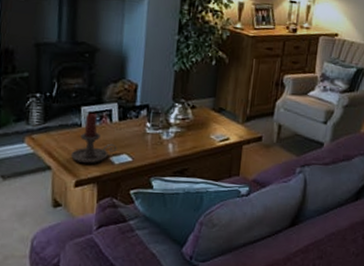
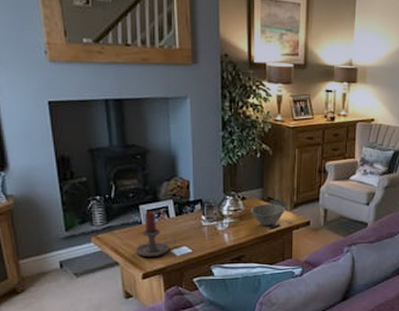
bowl: none [199,114,237,139] -> present [250,204,285,226]

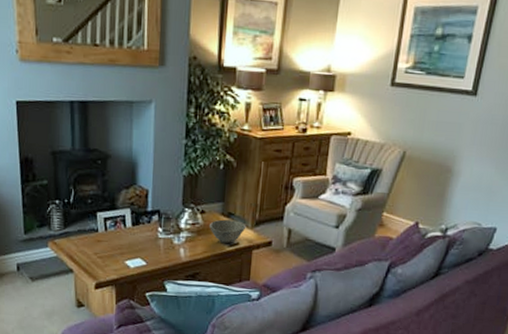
candle holder: present [136,211,177,258] -> none [90,219,132,267]

